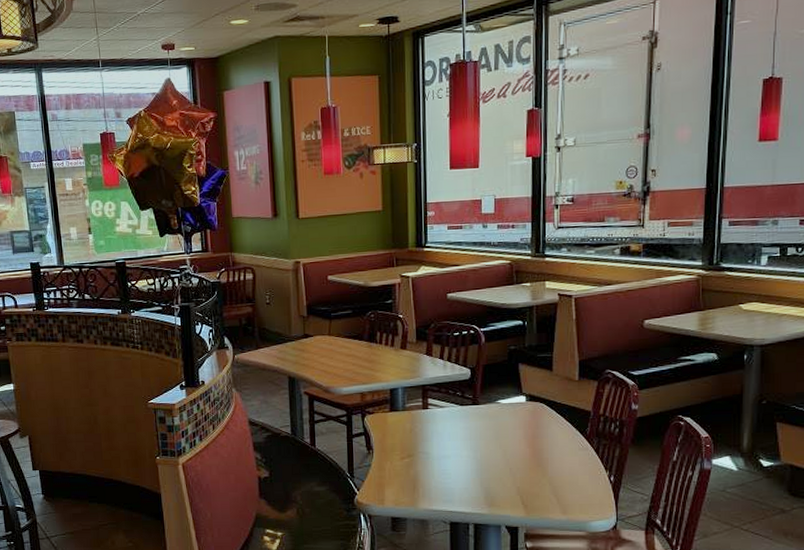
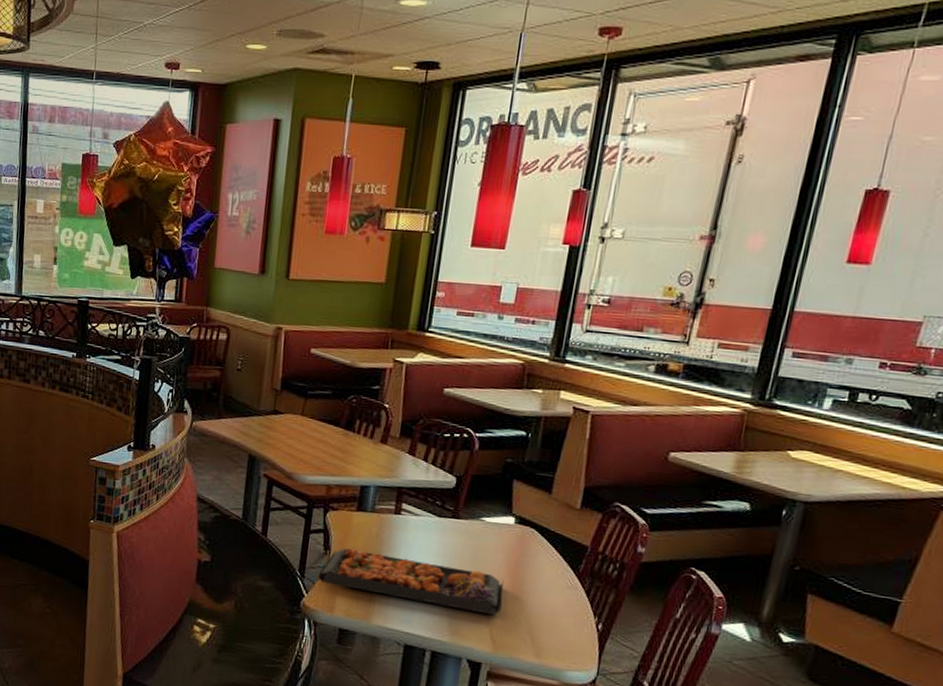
food tray: none [366,444,527,484] -> present [318,547,504,616]

